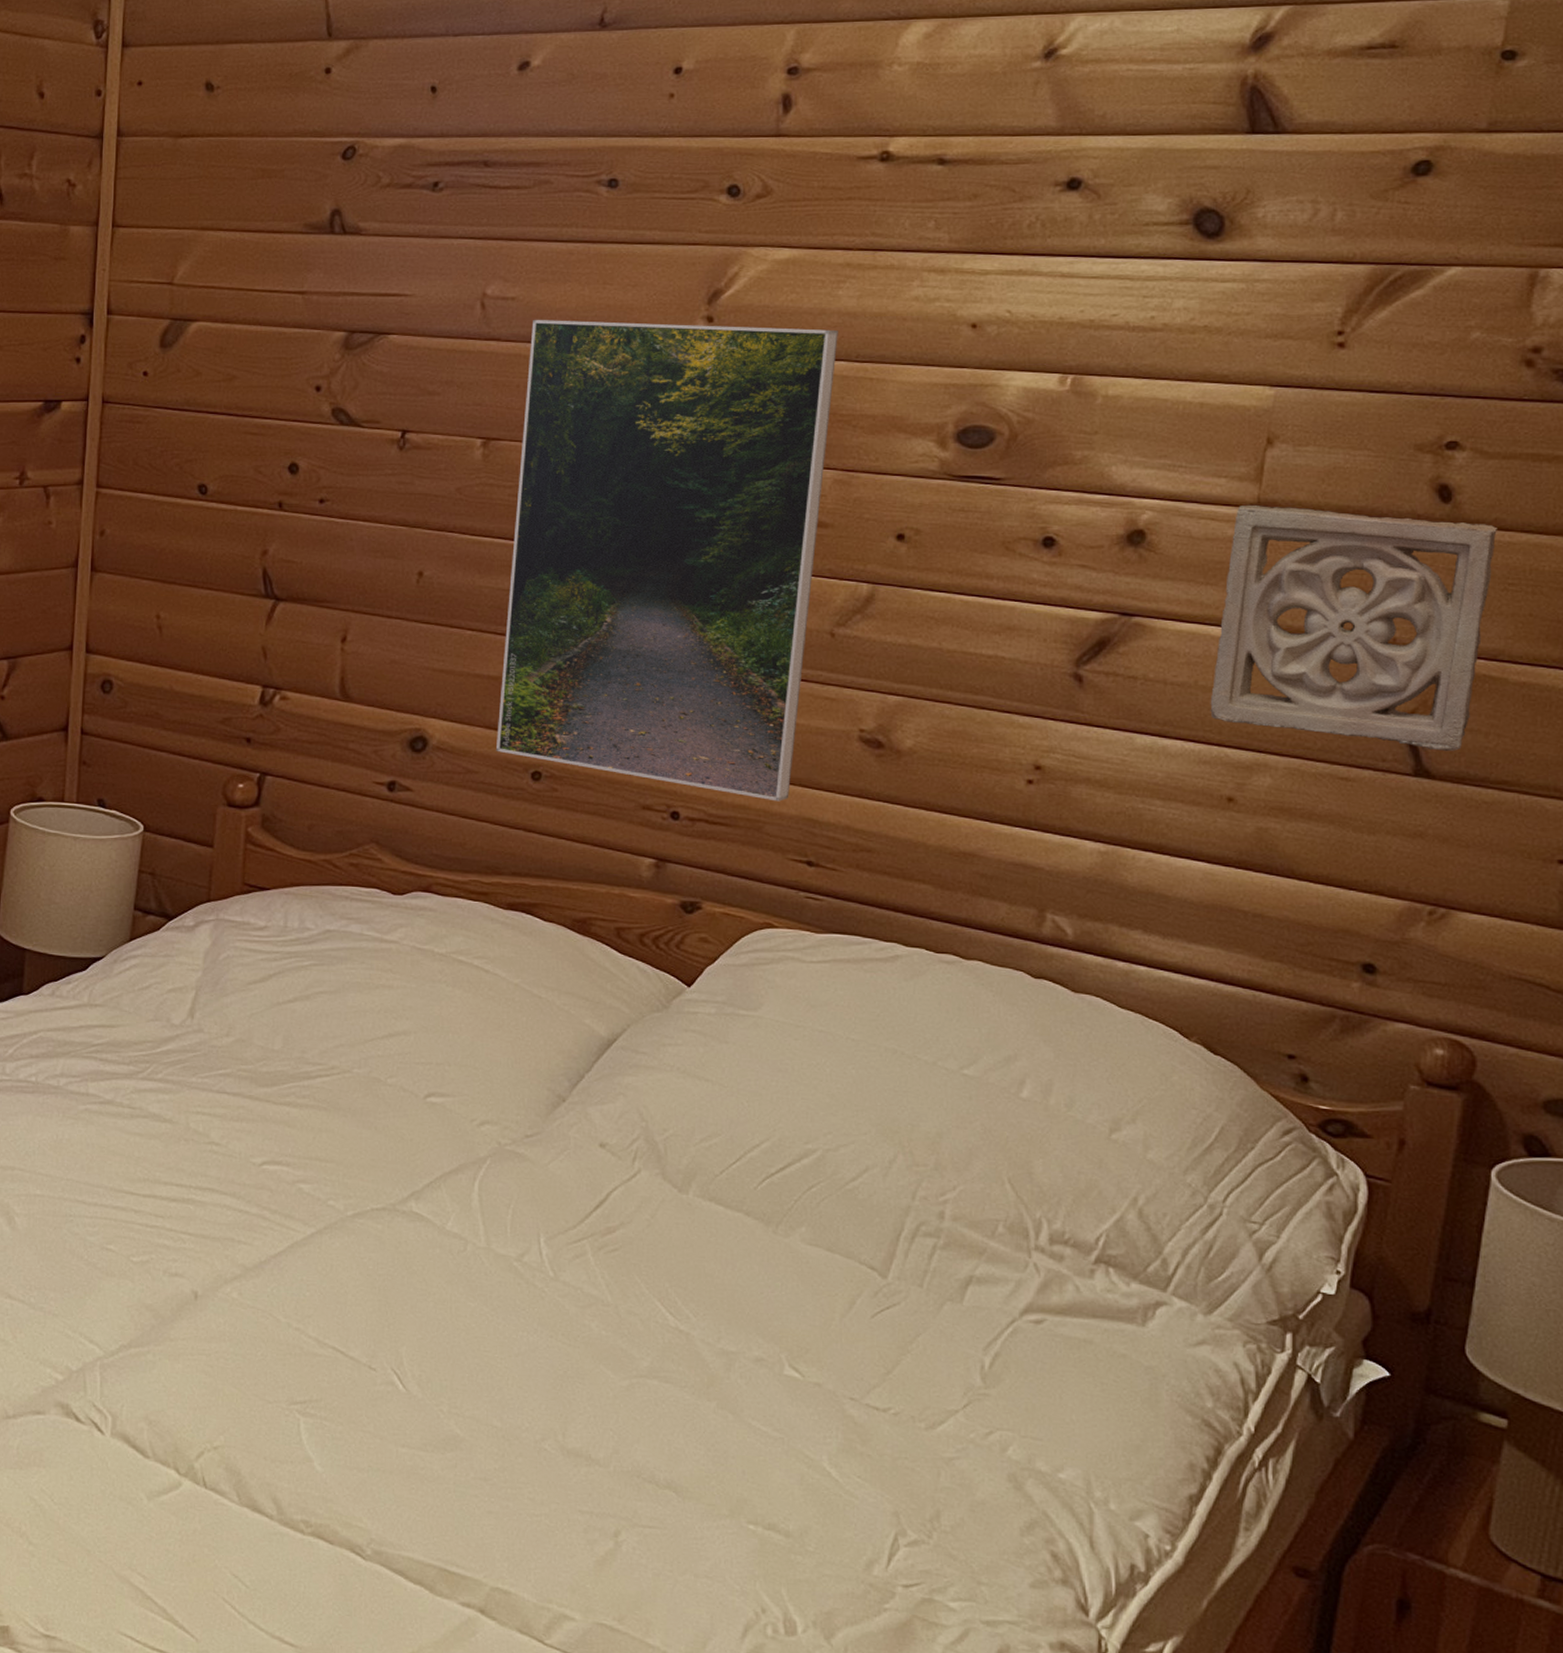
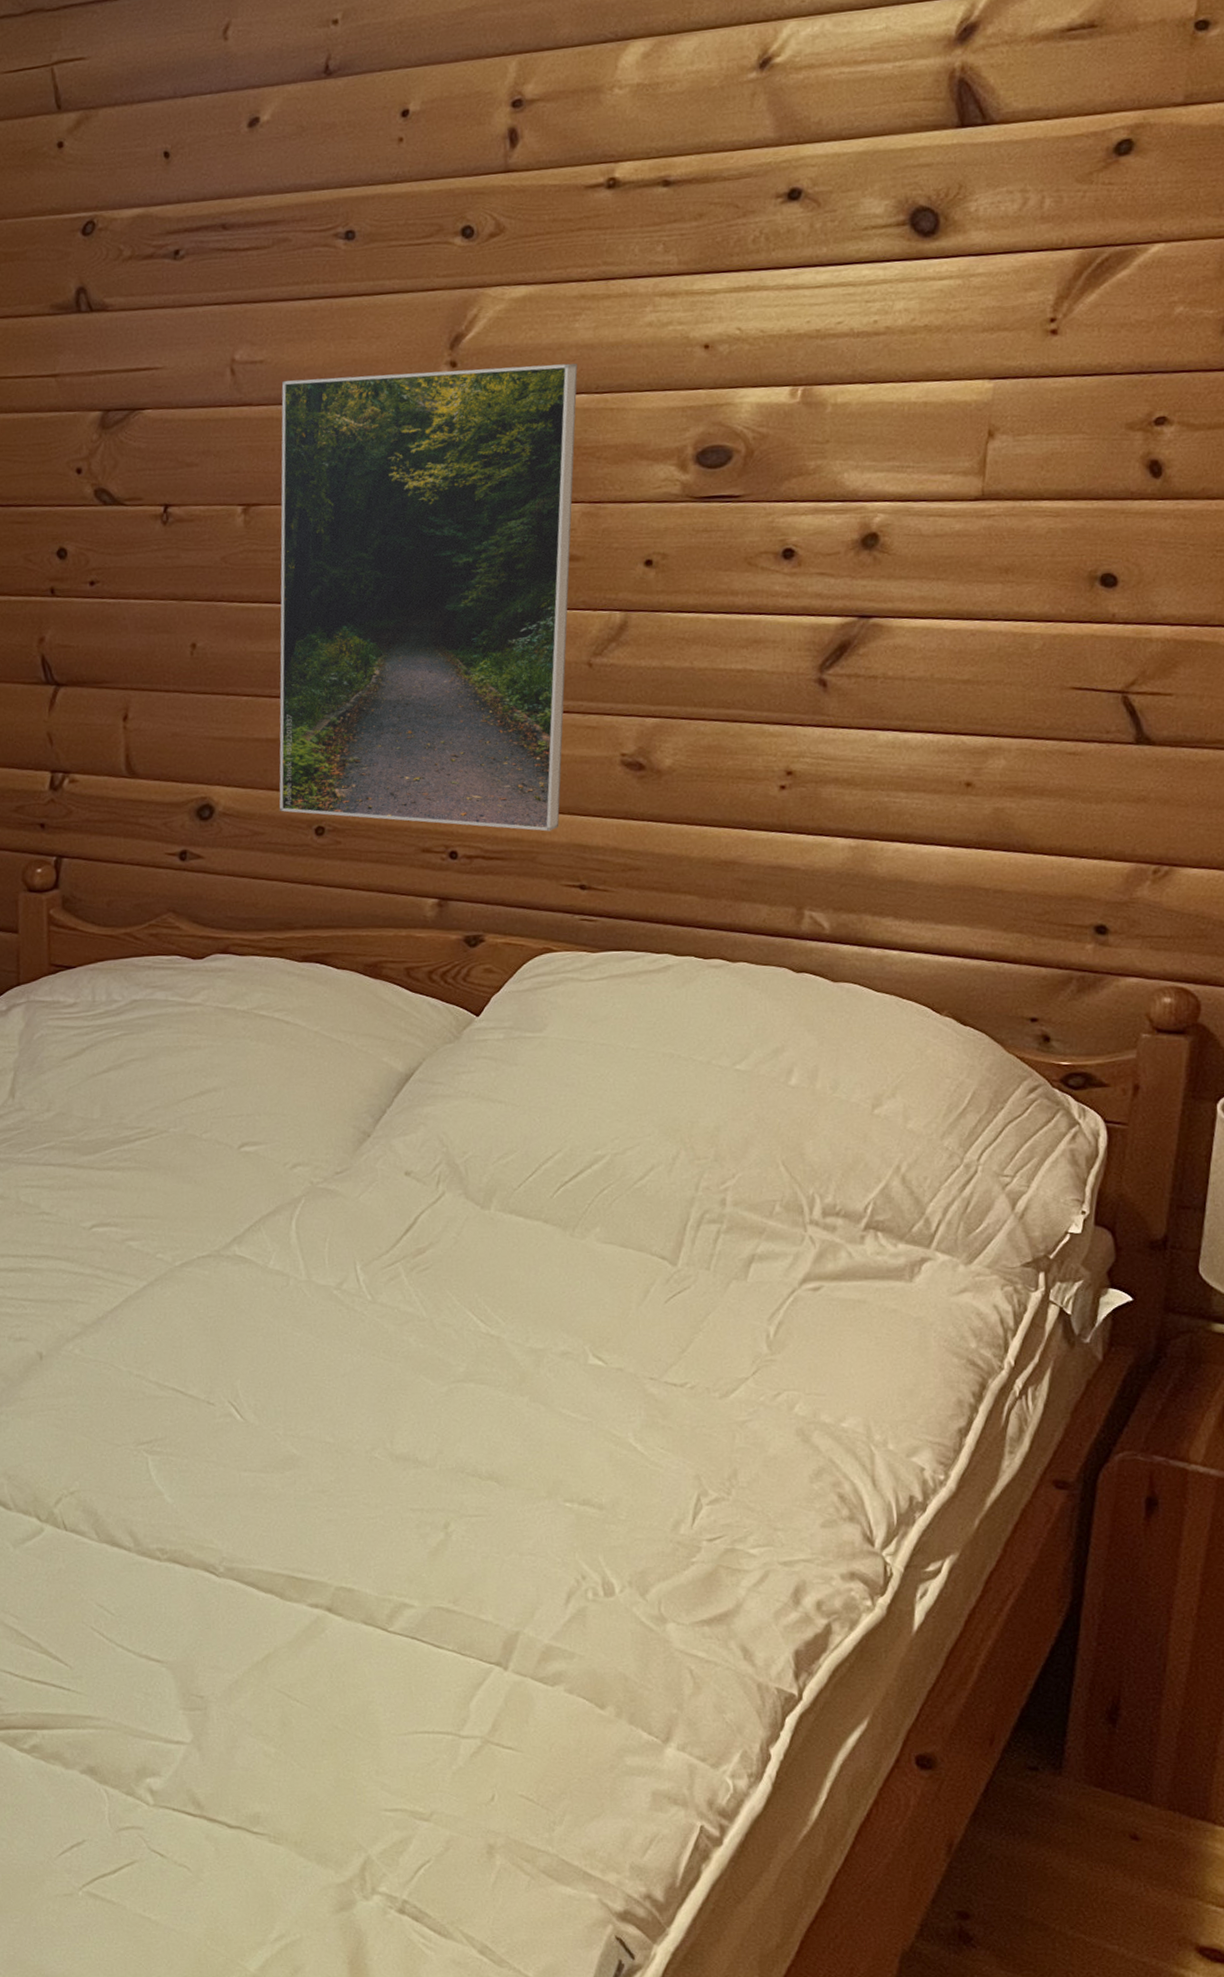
wall ornament: present [1210,504,1497,752] -> none [945,494,1205,719]

